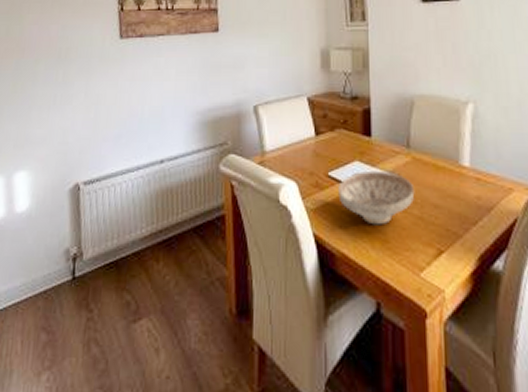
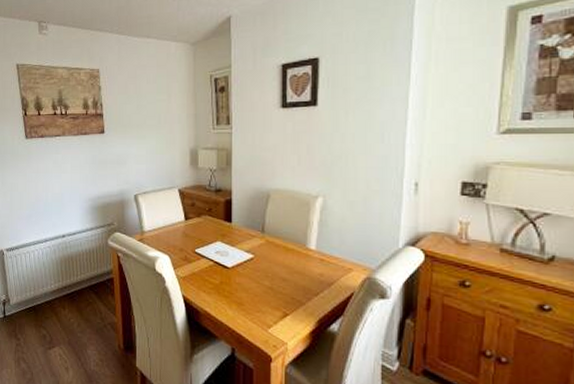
decorative bowl: present [338,171,415,225] -> none [203,250,267,292]

